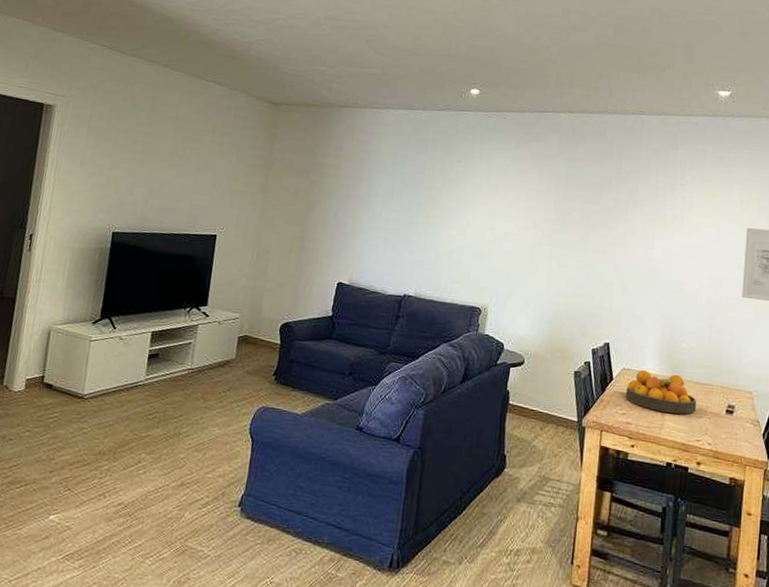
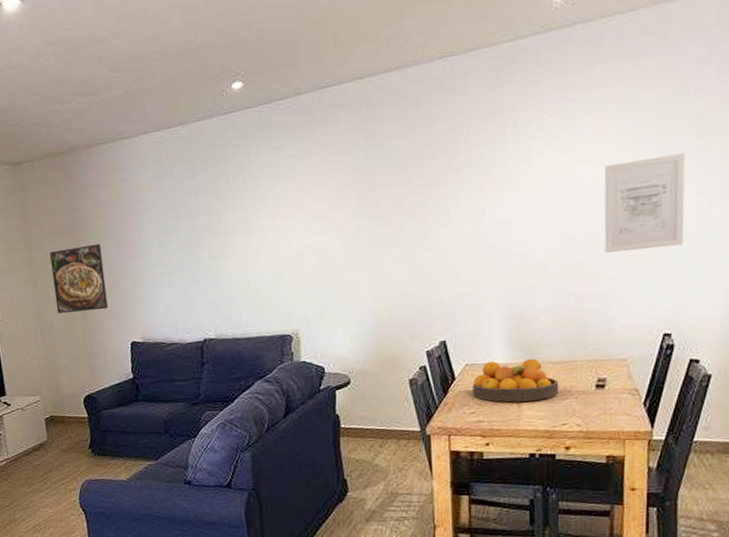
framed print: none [277,185,332,248] -> present [50,243,108,314]

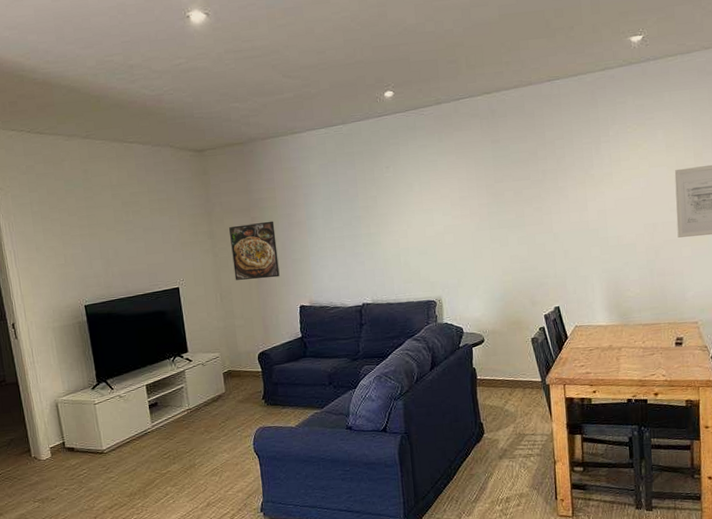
fruit bowl: present [472,358,559,403] -> none [581,321,648,357]

